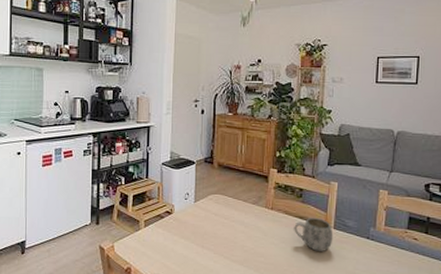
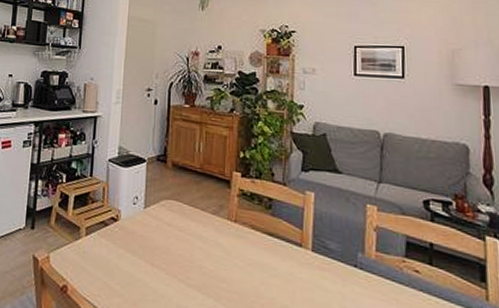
mug: present [294,217,333,251] -> none [262,234,312,280]

